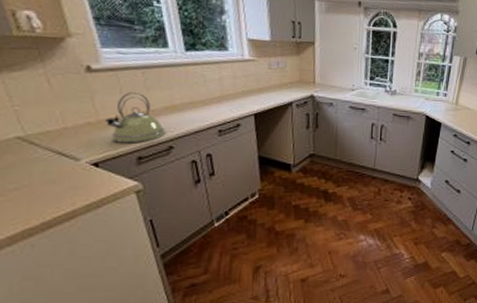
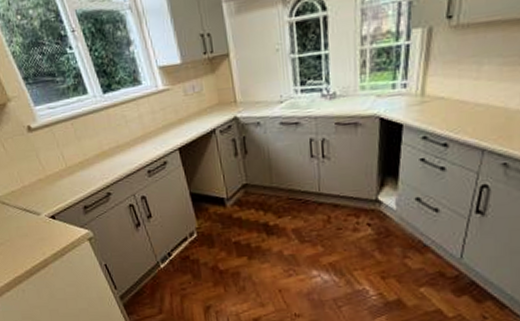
kettle: present [105,91,166,144] -> none [51,143,102,195]

